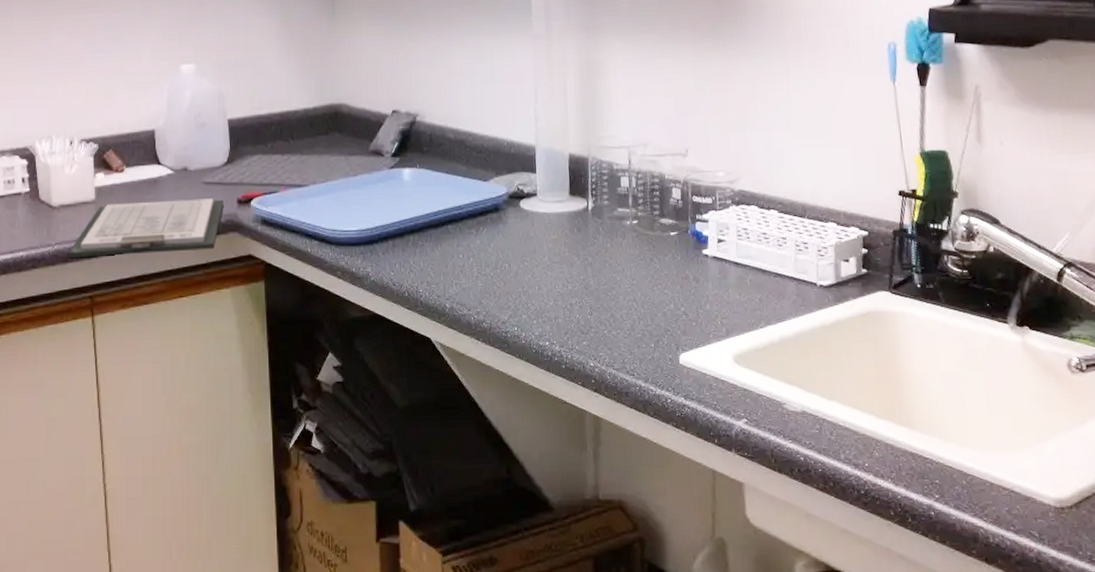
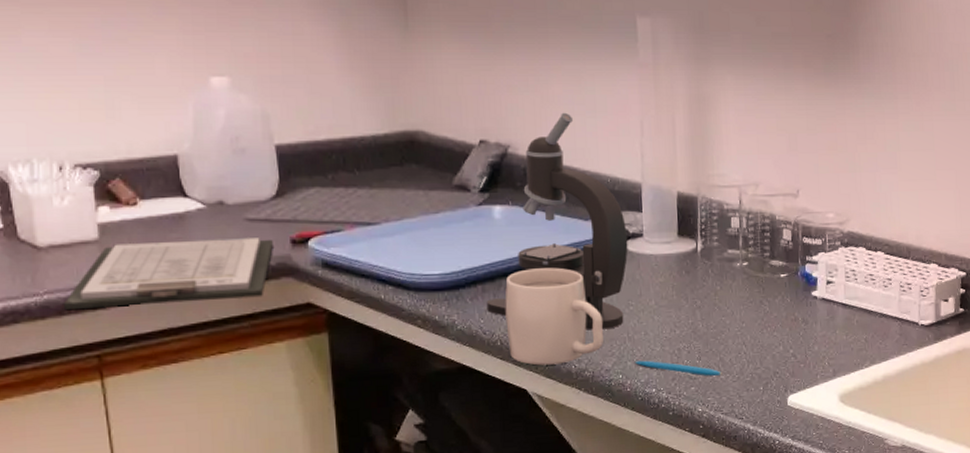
microscope: none [396,83,523,284] -> present [486,112,628,330]
mug: none [412,225,500,316] -> present [504,267,604,366]
pen: none [529,314,614,333] -> present [634,360,723,378]

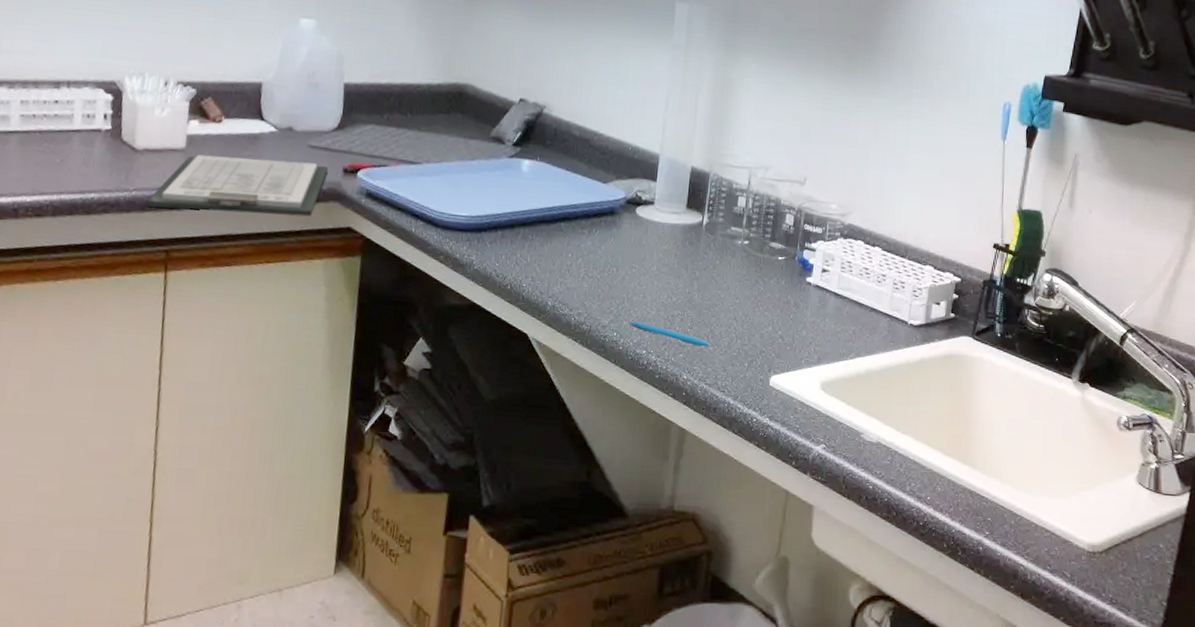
microscope: present [486,112,628,330] -> none [503,81,640,288]
mug: present [504,267,604,366] -> none [517,221,607,315]

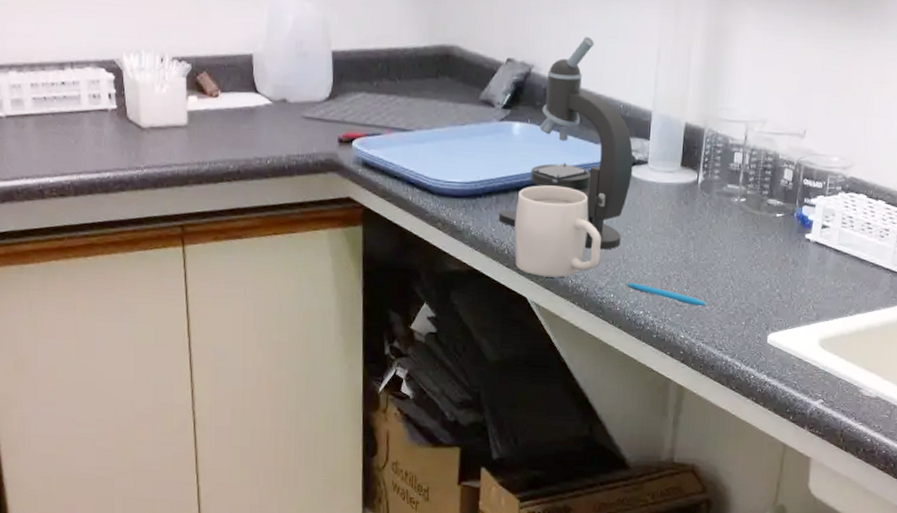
clipboard: present [147,154,328,217] -> none [159,130,324,188]
microscope: none [503,81,640,288] -> present [498,36,634,250]
mug: none [517,221,607,315] -> present [514,185,602,278]

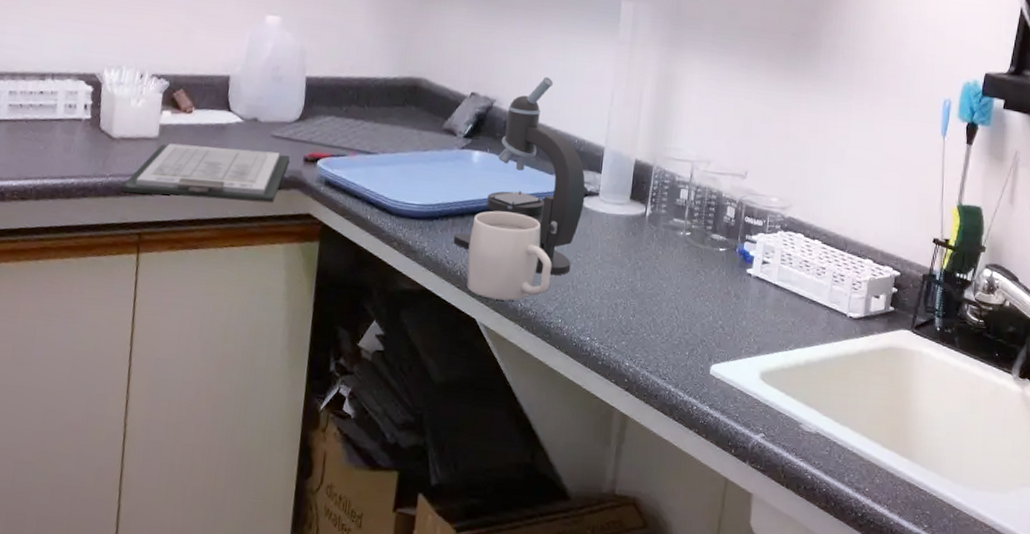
clipboard: none [159,130,324,188] -> present [122,143,290,204]
pen: present [626,283,708,307] -> none [574,308,653,336]

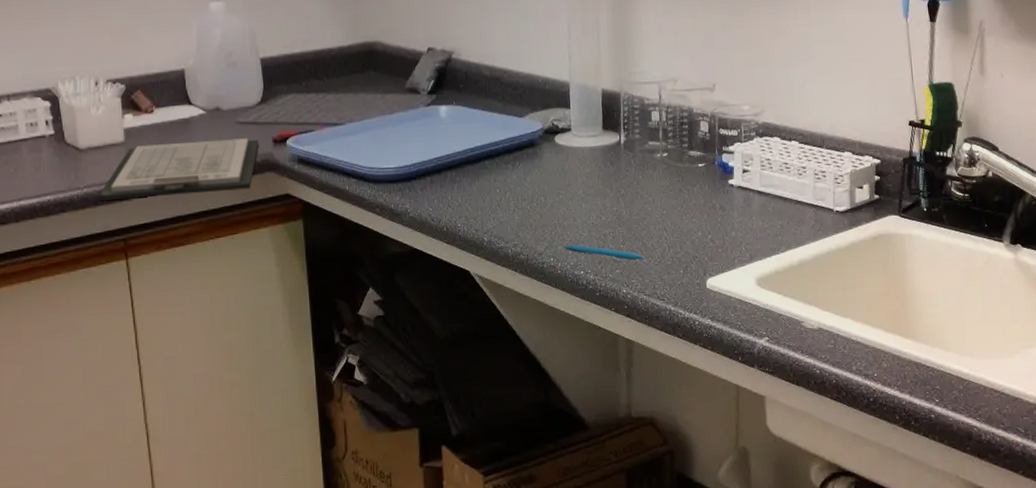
microscope: present [453,76,586,276] -> none [434,20,558,217]
mug: present [466,210,553,301] -> none [450,160,536,249]
pen: none [574,308,653,336] -> present [564,245,645,261]

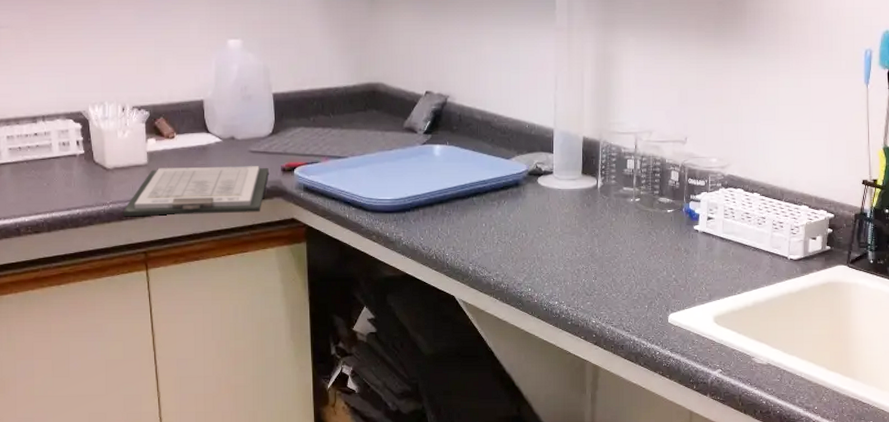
pen: present [564,245,645,261] -> none [541,277,614,295]

